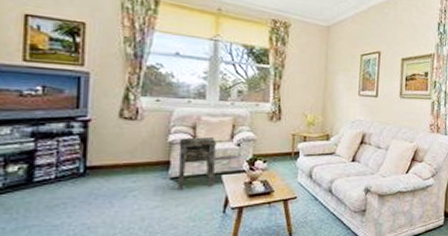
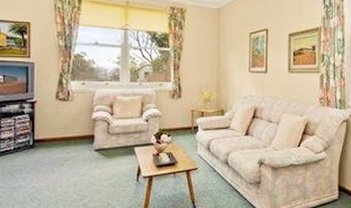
side table: present [178,137,216,191] -> none [100,114,129,161]

